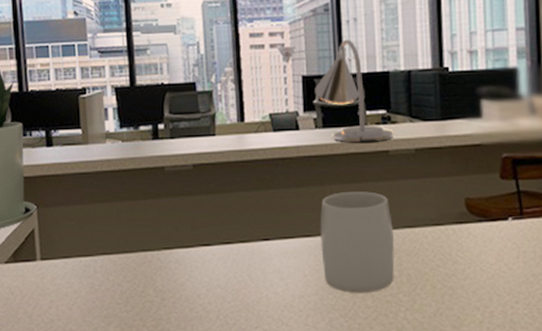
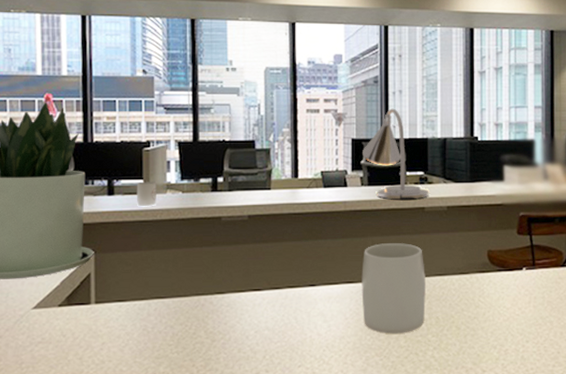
mug: none [74,131,96,158] -> present [136,181,157,207]

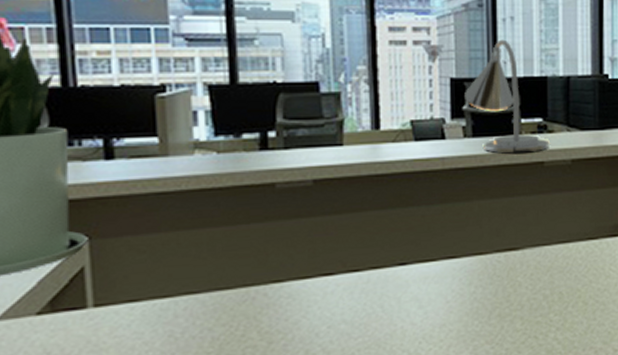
mug: present [136,181,157,207] -> none [148,139,179,174]
mug: present [361,243,426,334] -> none [466,206,546,316]

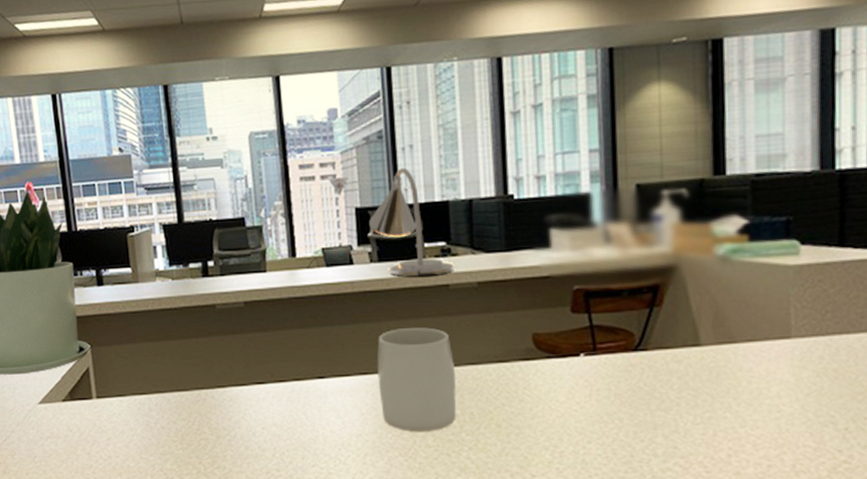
mug: none [466,206,546,316] -> present [377,327,457,432]

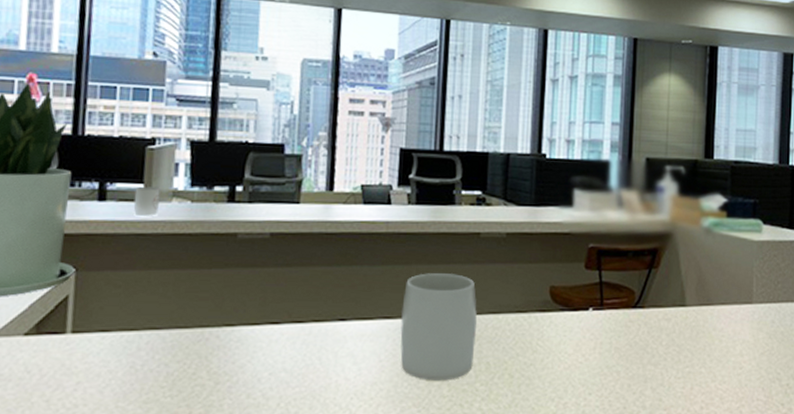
mug: none [124,269,146,297] -> present [133,186,160,217]
table lamp: present [369,167,454,277] -> none [412,115,487,223]

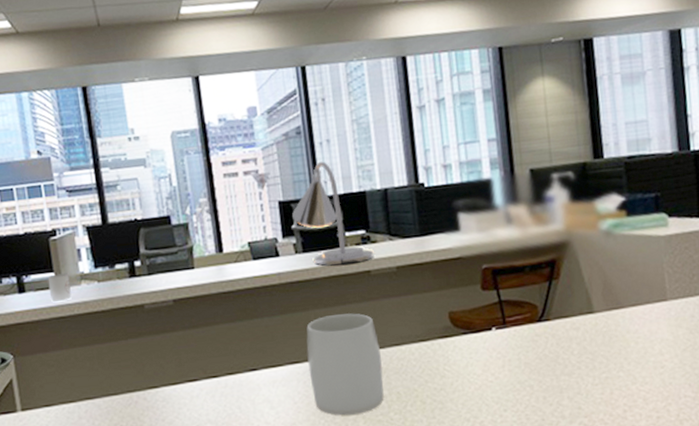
table lamp: none [412,115,487,223] -> present [292,161,374,265]

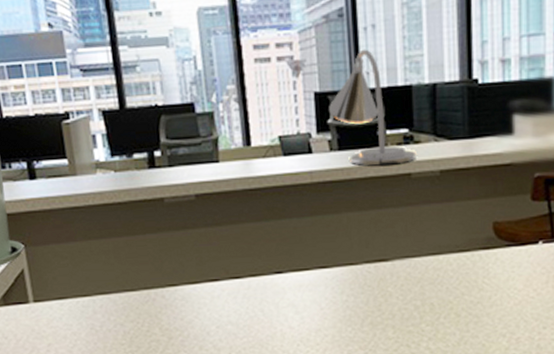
mug: present [47,273,72,302] -> none [60,160,86,191]
mug: present [306,313,384,416] -> none [336,218,417,324]

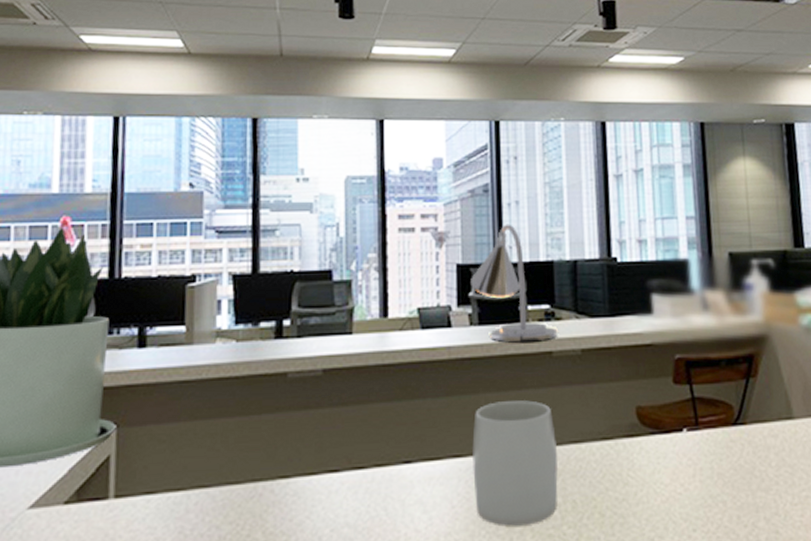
mug: none [336,218,417,324] -> present [472,400,558,526]

